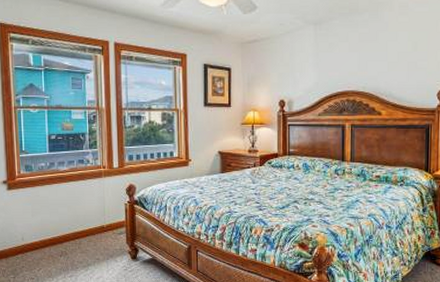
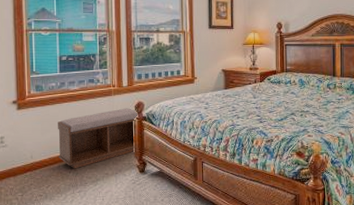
bench: none [48,191,131,253] -> present [58,108,139,169]

